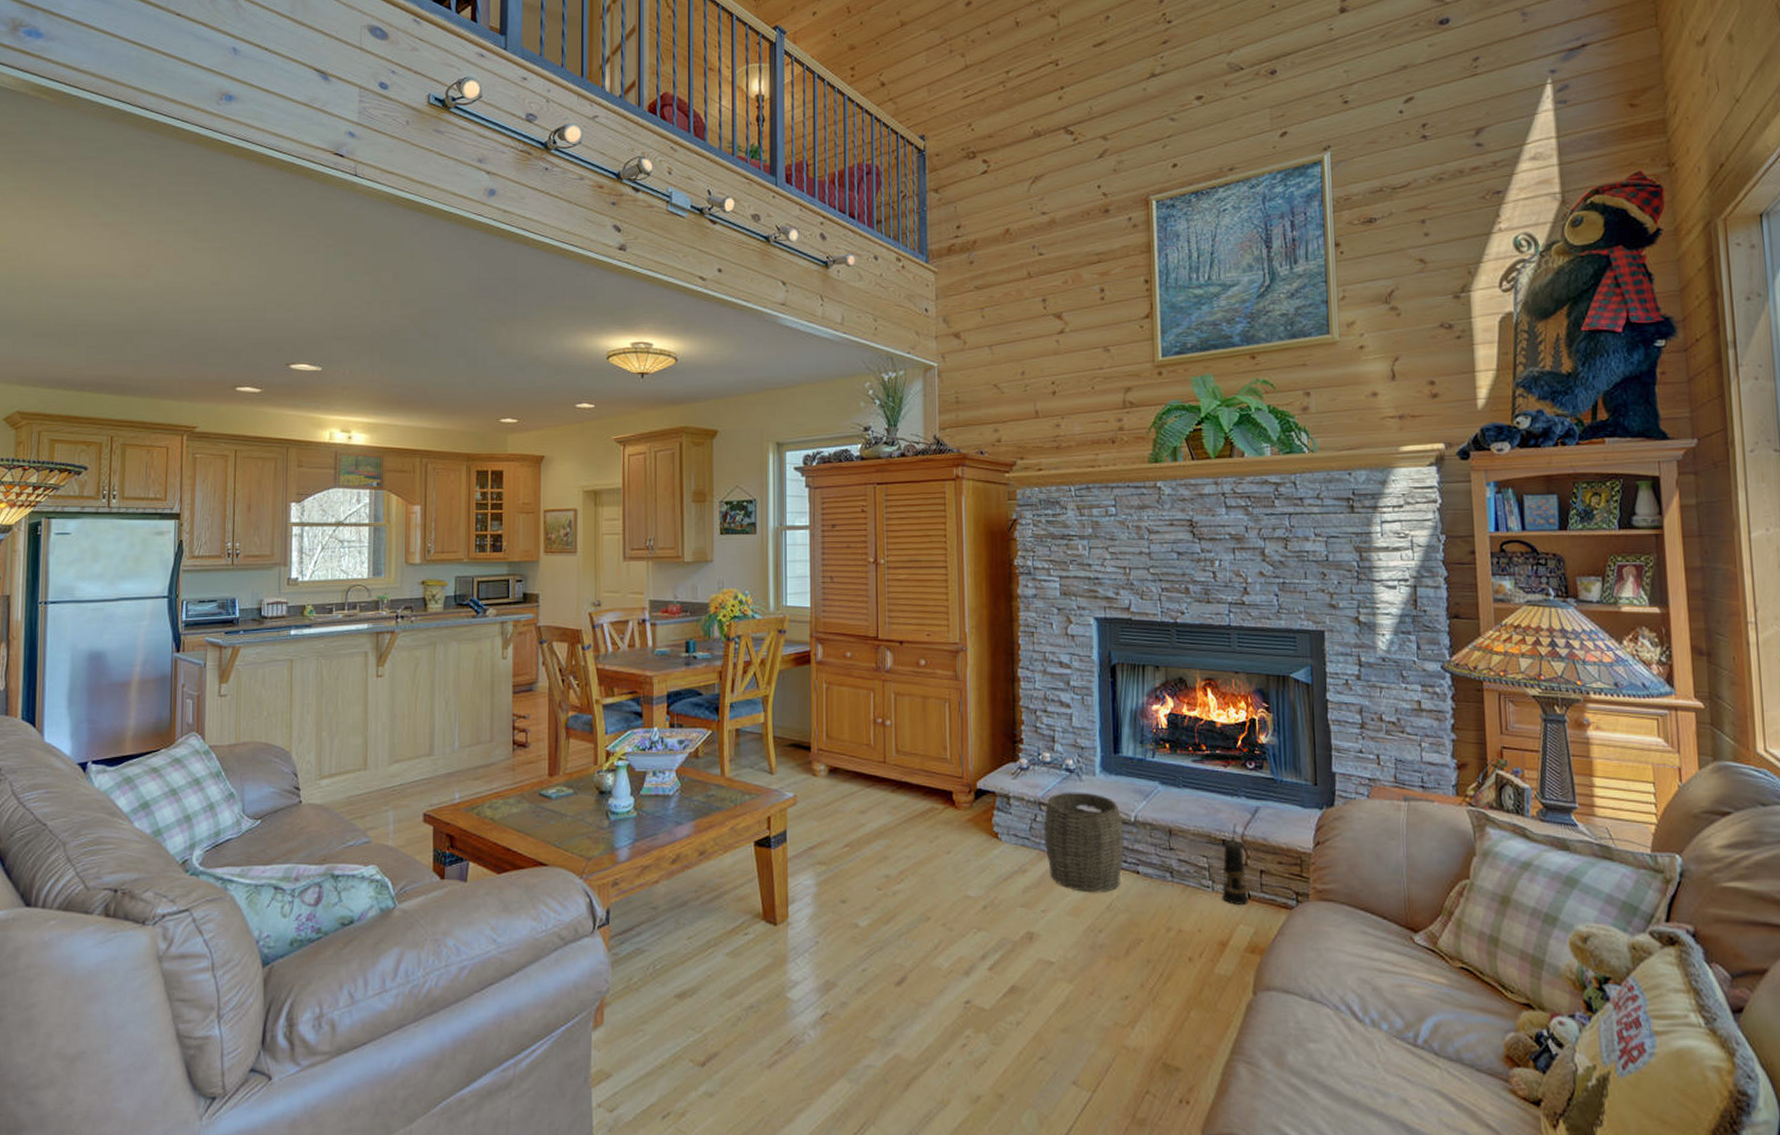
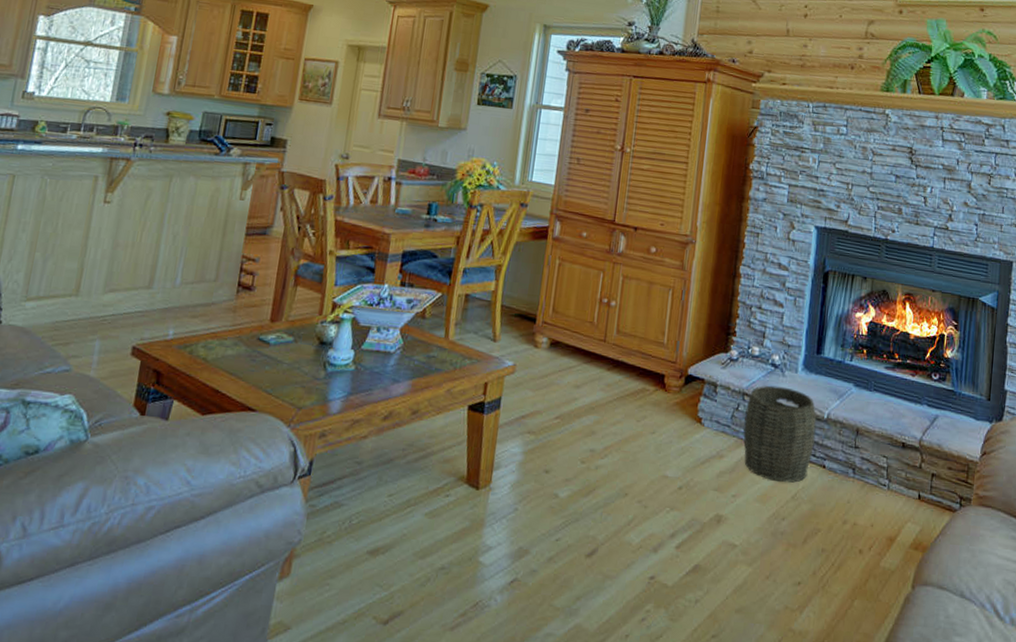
lantern: present [1221,823,1248,905] -> none [895,428,920,505]

